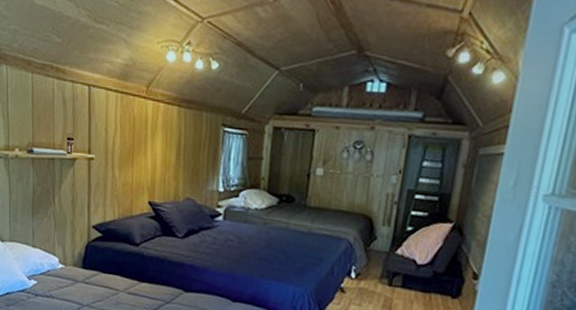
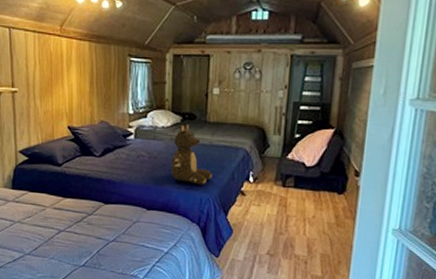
teddy bear: none [262,206,310,278] -> present [171,123,213,185]

